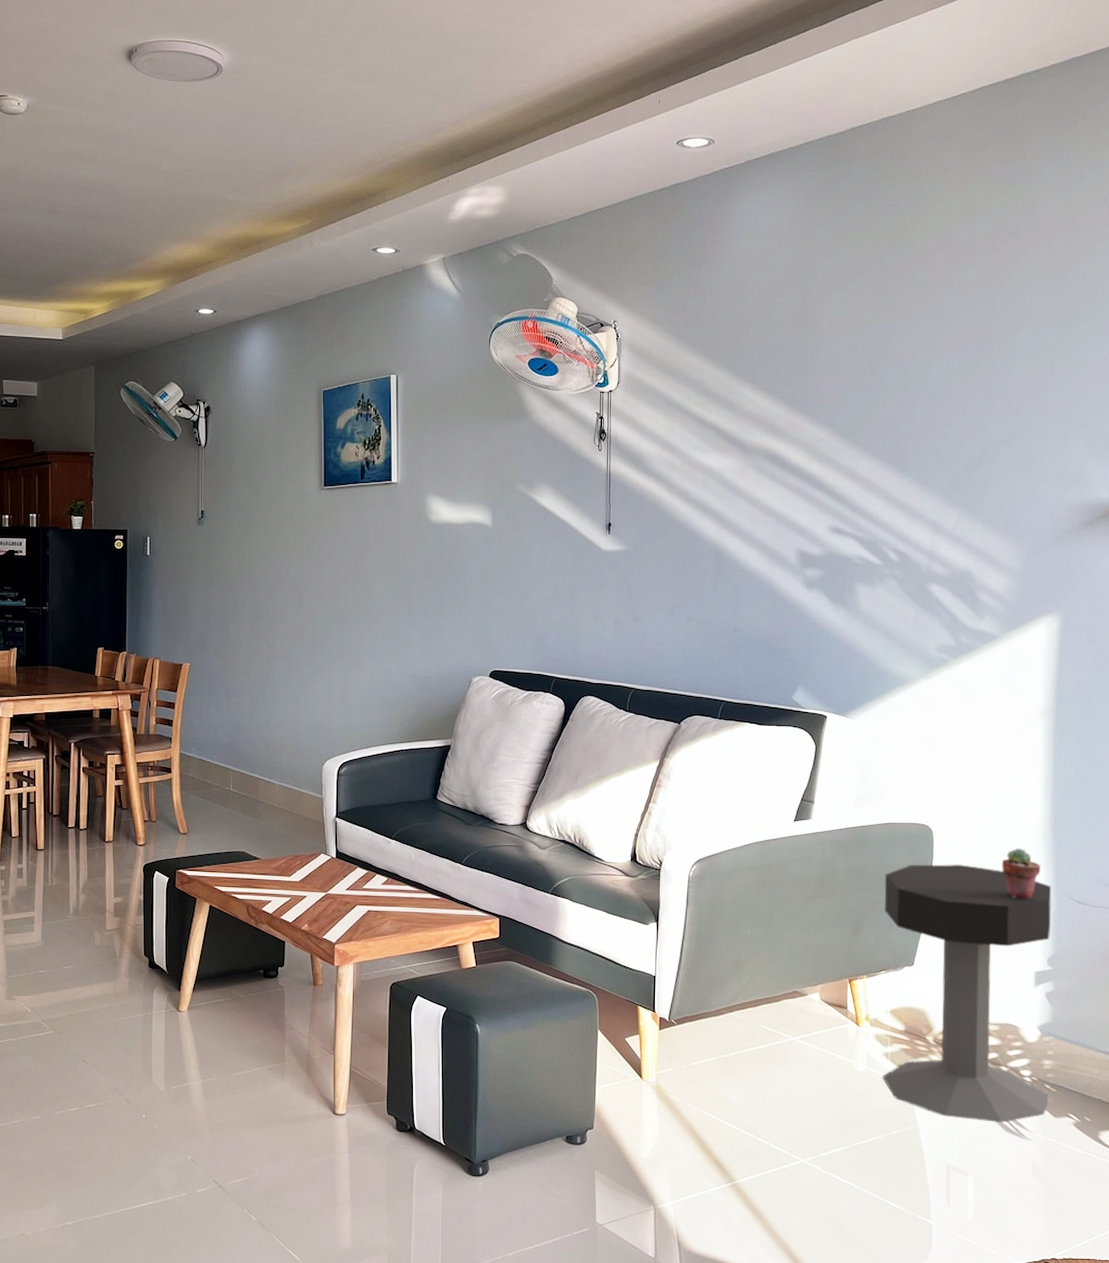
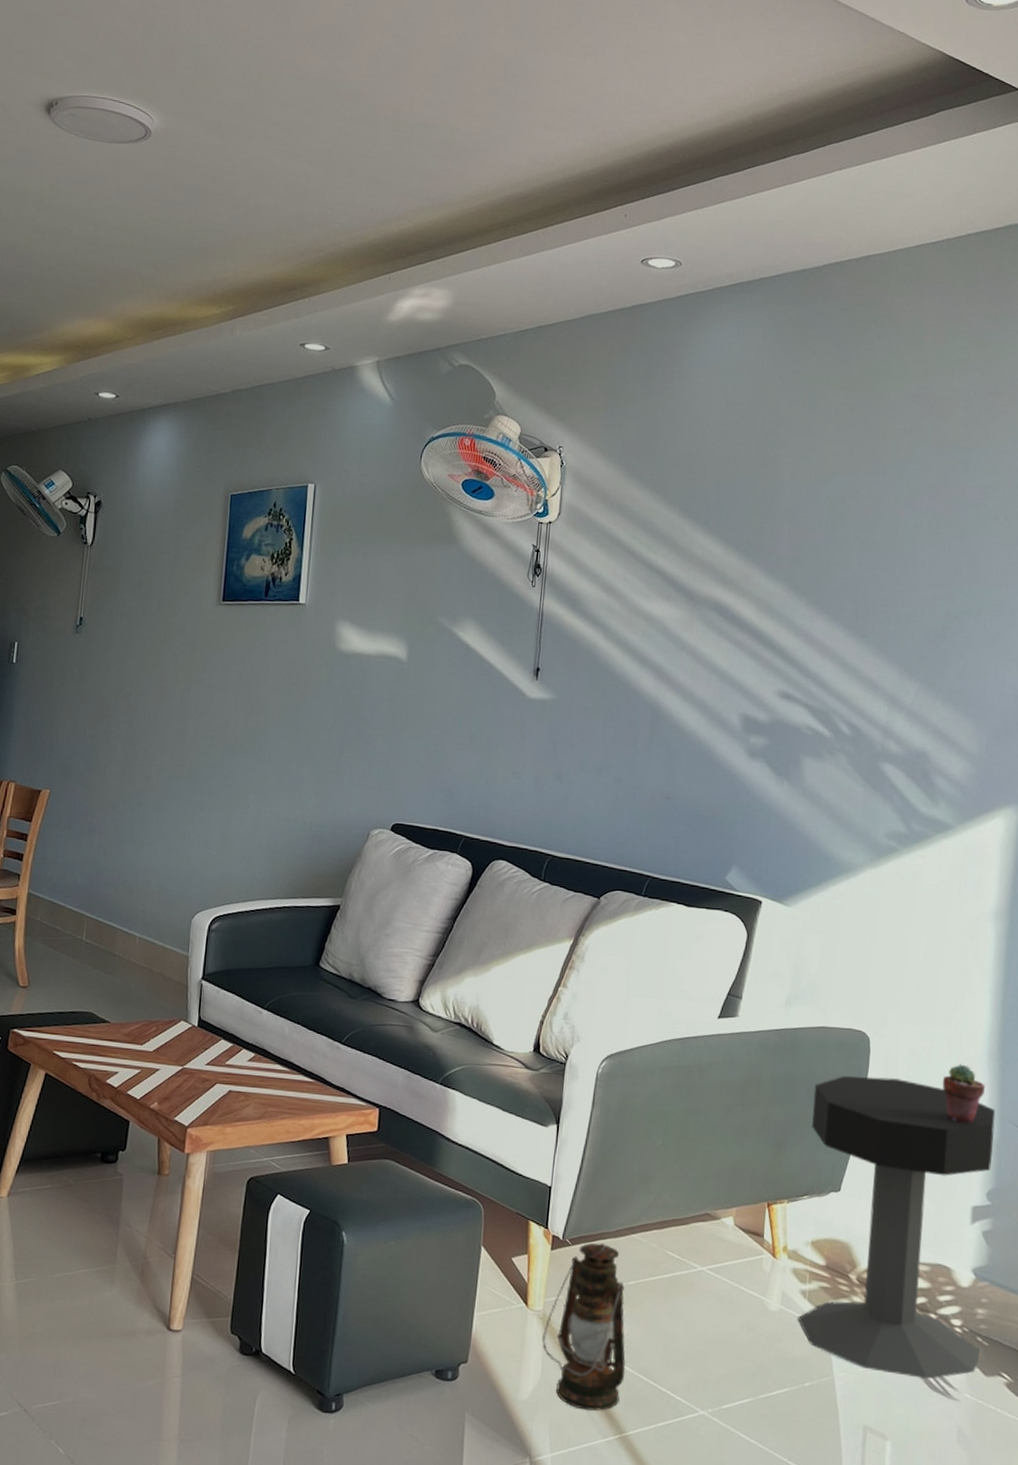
lantern: none [656,1022,732,1164] -> present [541,1243,625,1411]

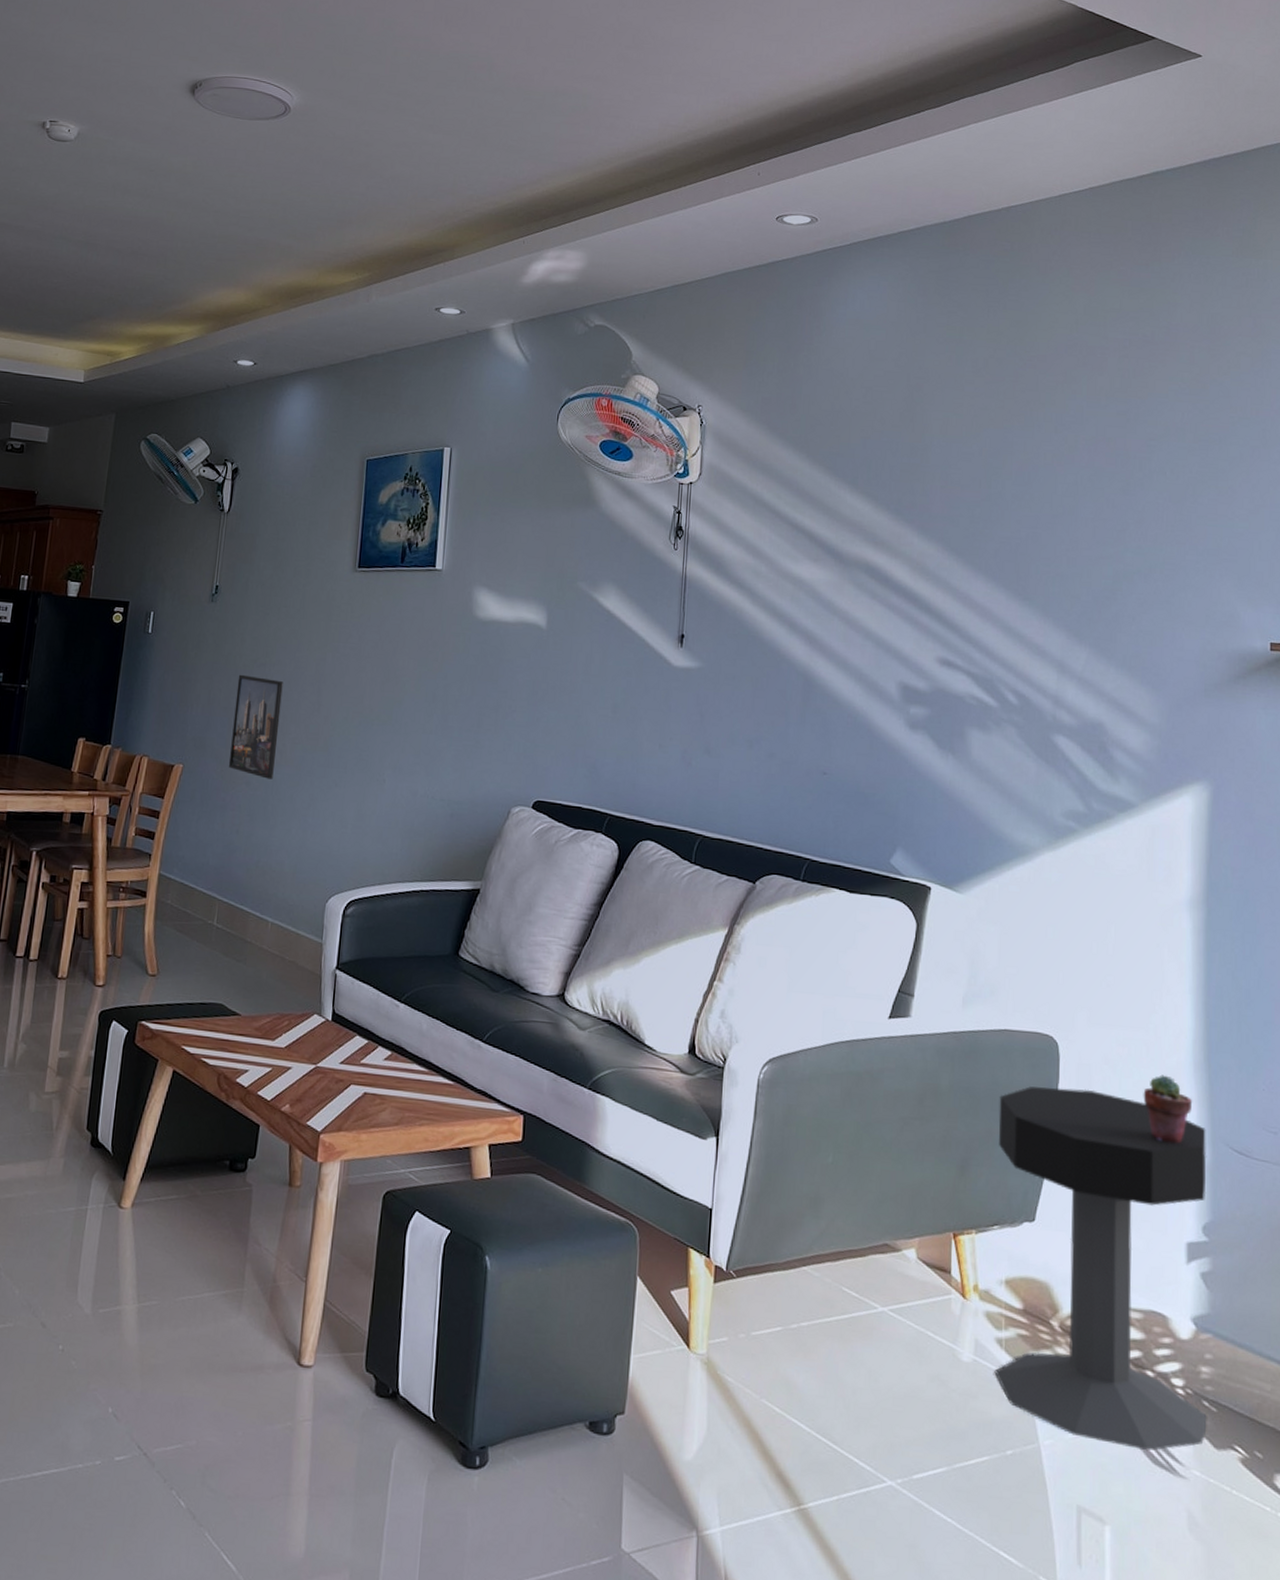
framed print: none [95,703,149,804] -> present [228,674,283,779]
lantern: present [541,1243,625,1411] -> none [706,1276,801,1477]

